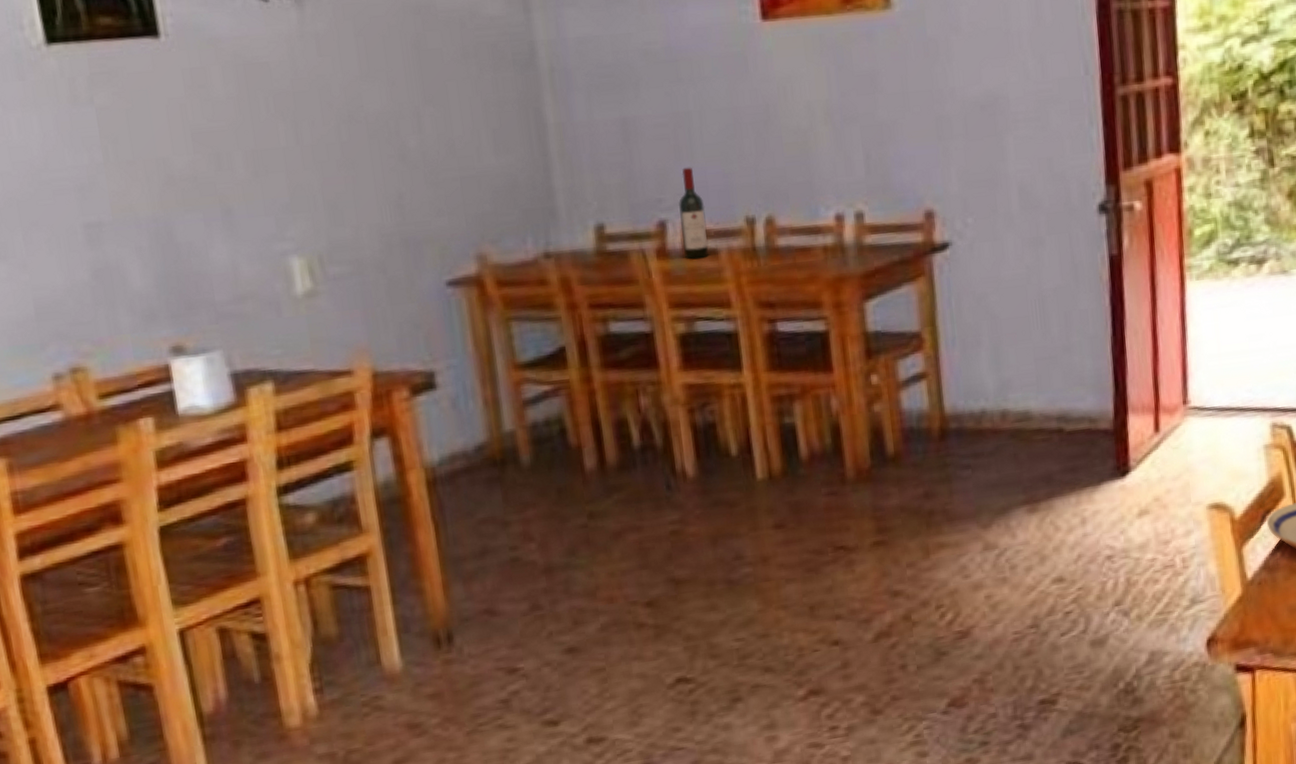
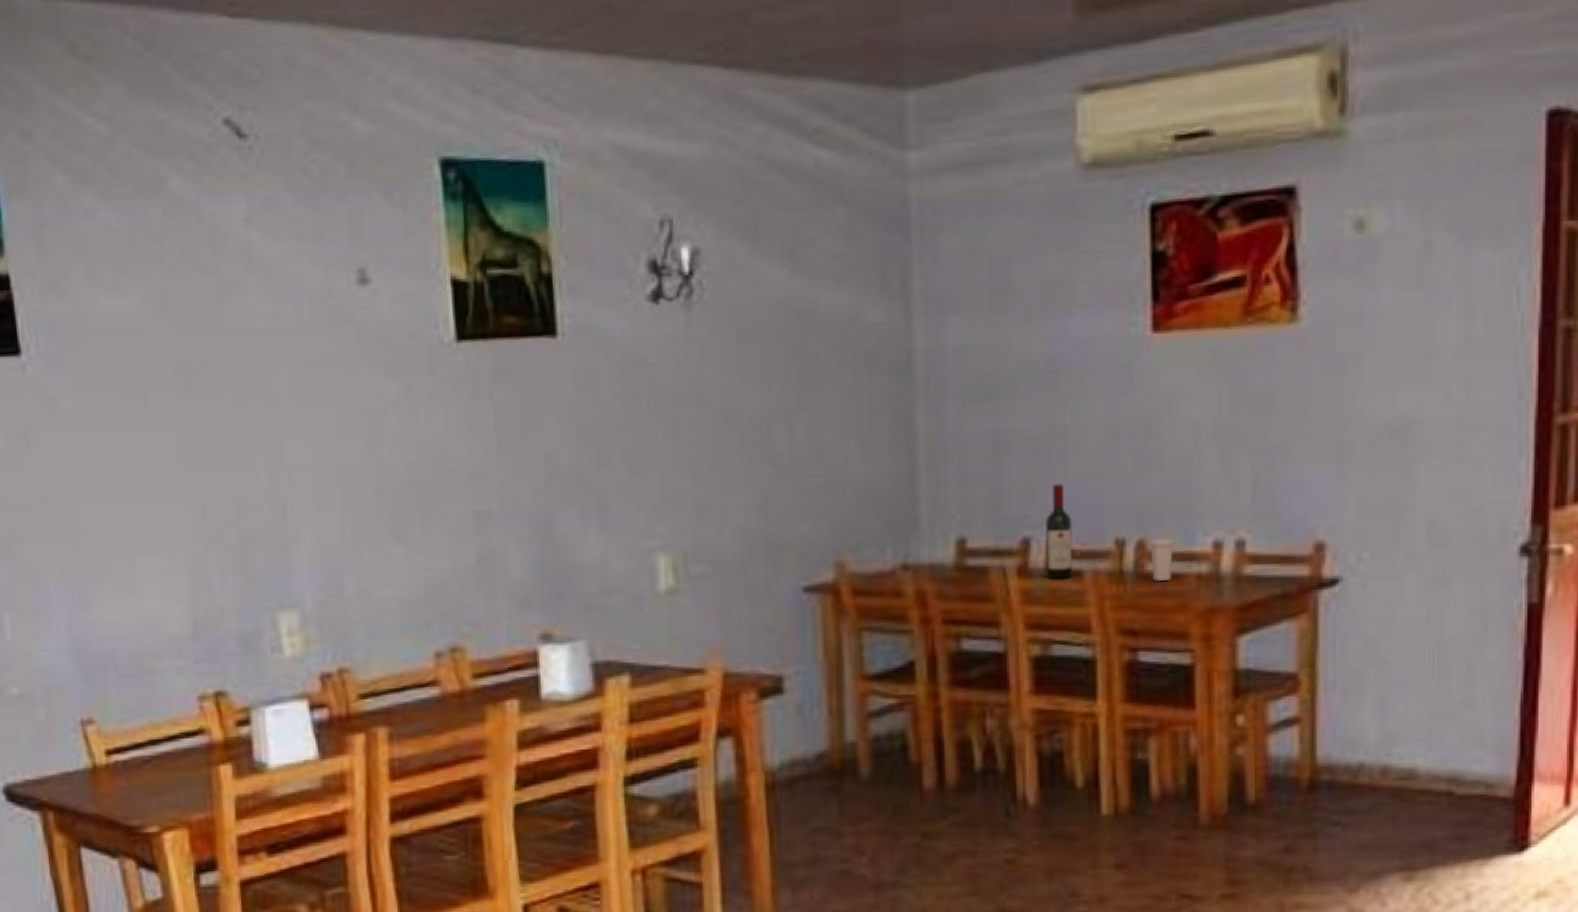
cup: none [778,214,801,256] -> present [1150,538,1174,582]

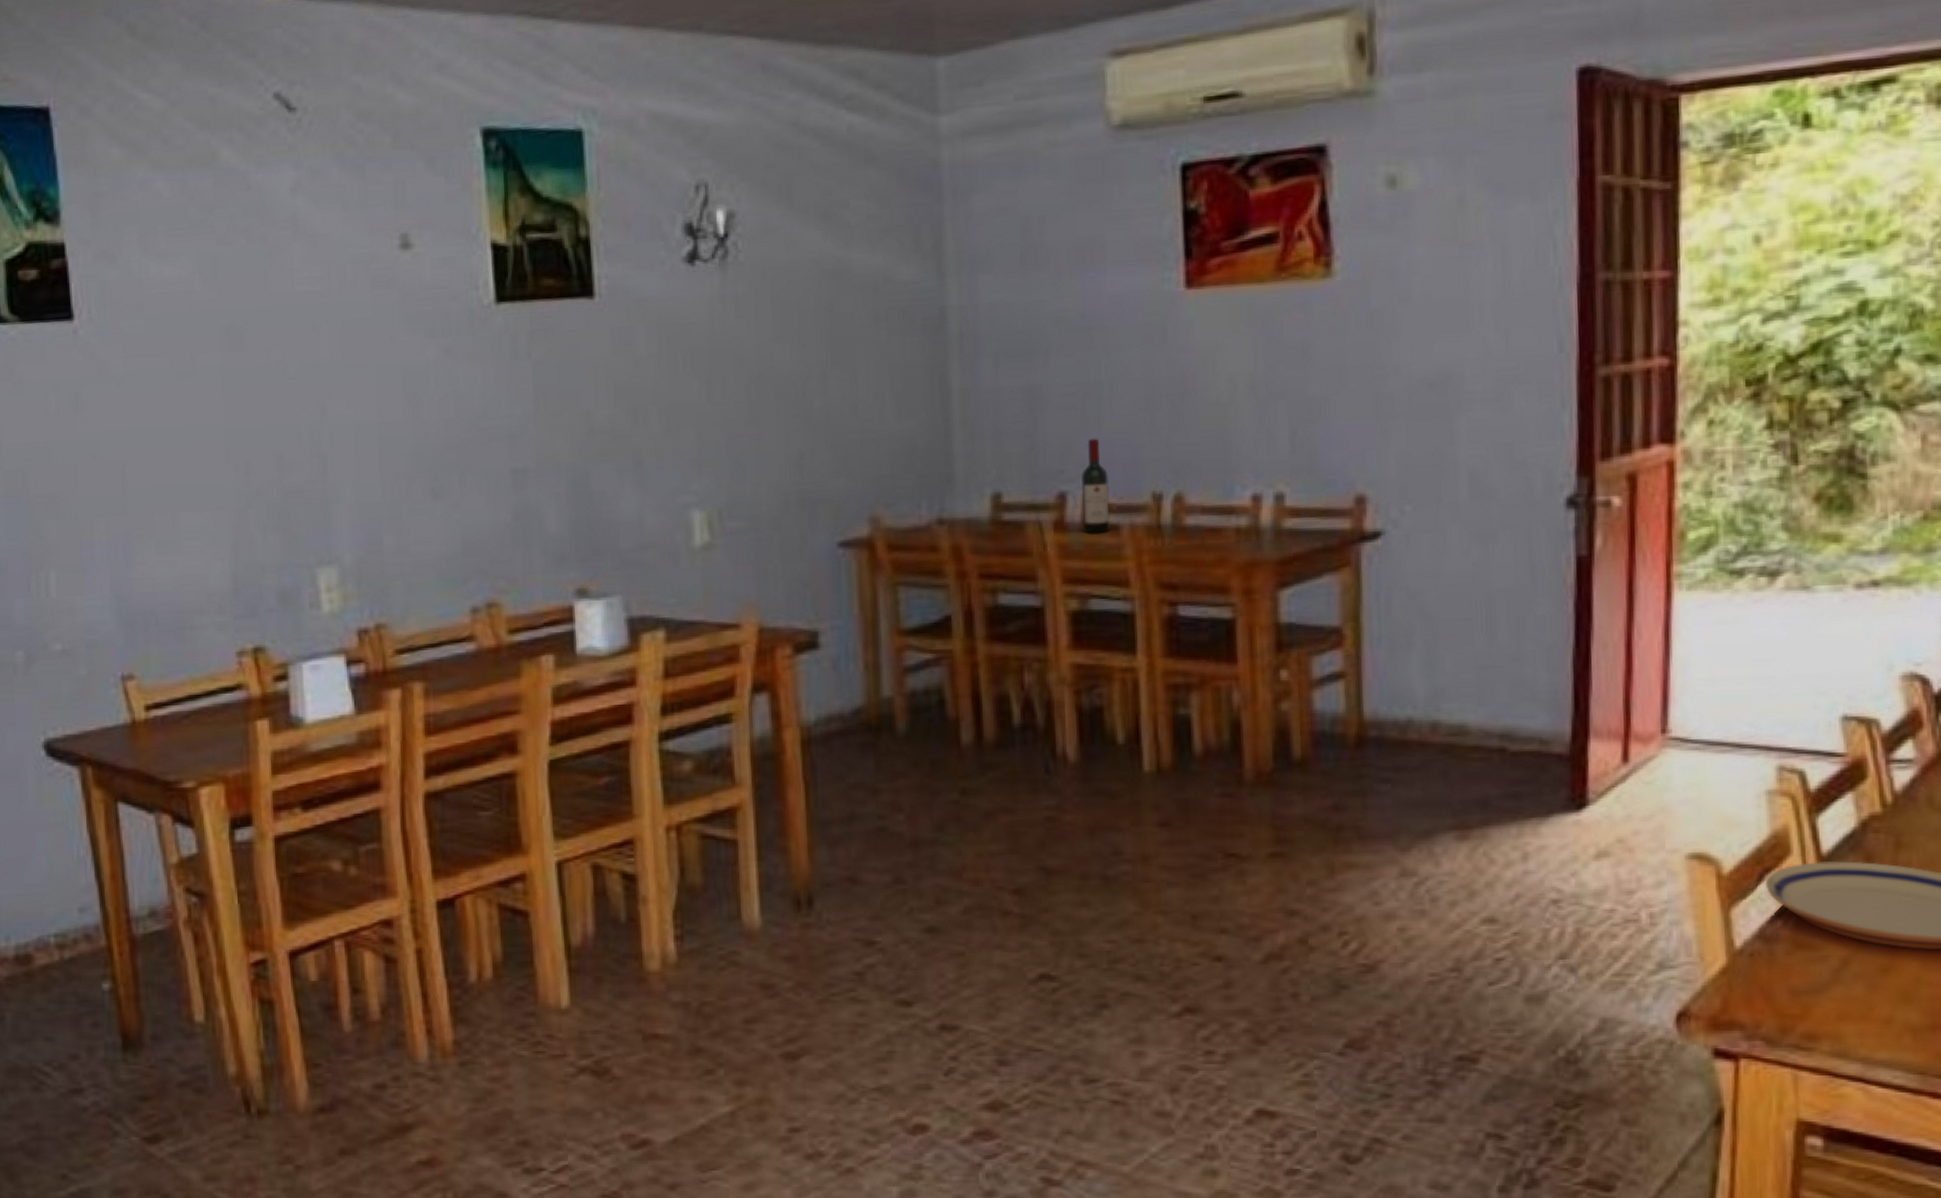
cup: present [1150,538,1174,582] -> none [1188,492,1212,536]

